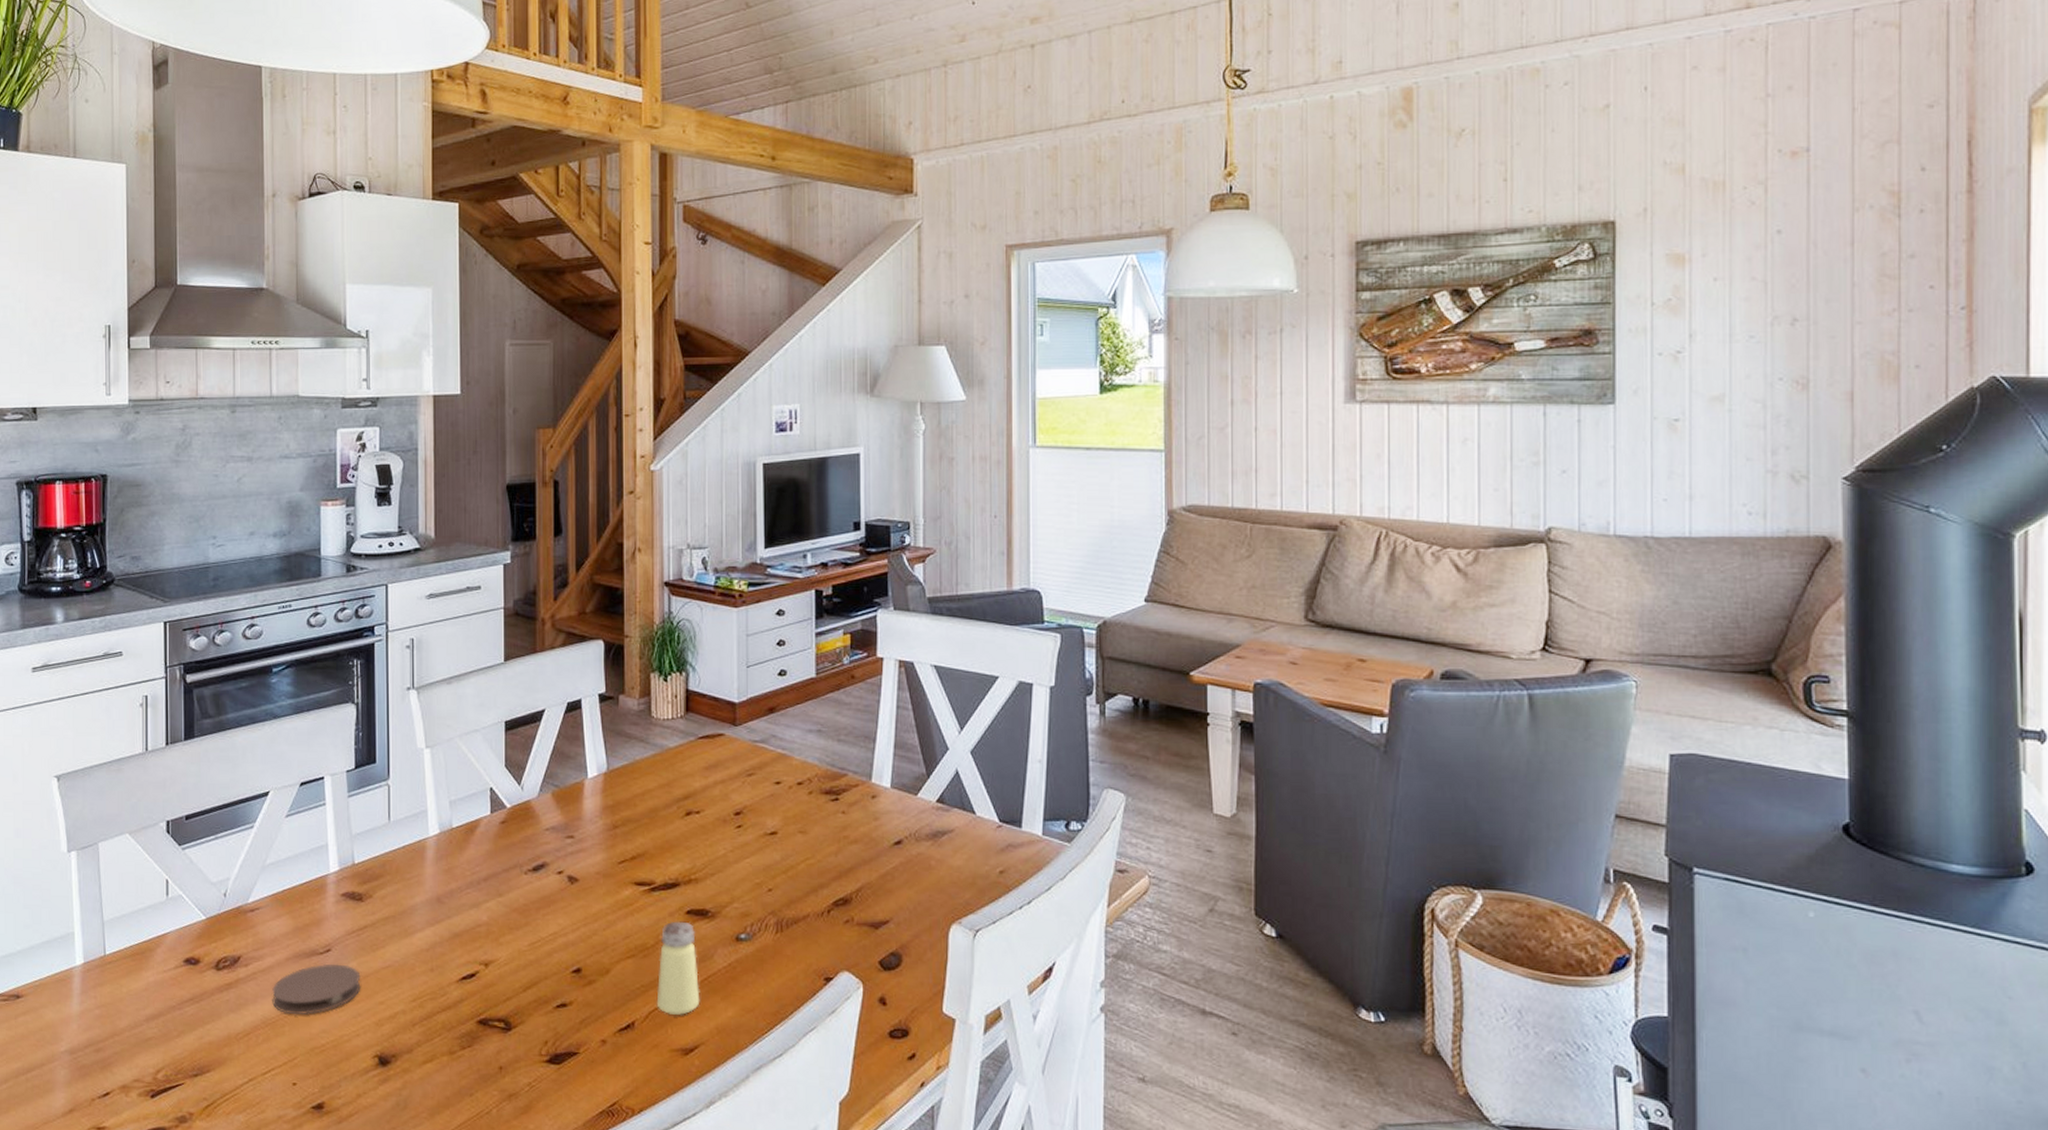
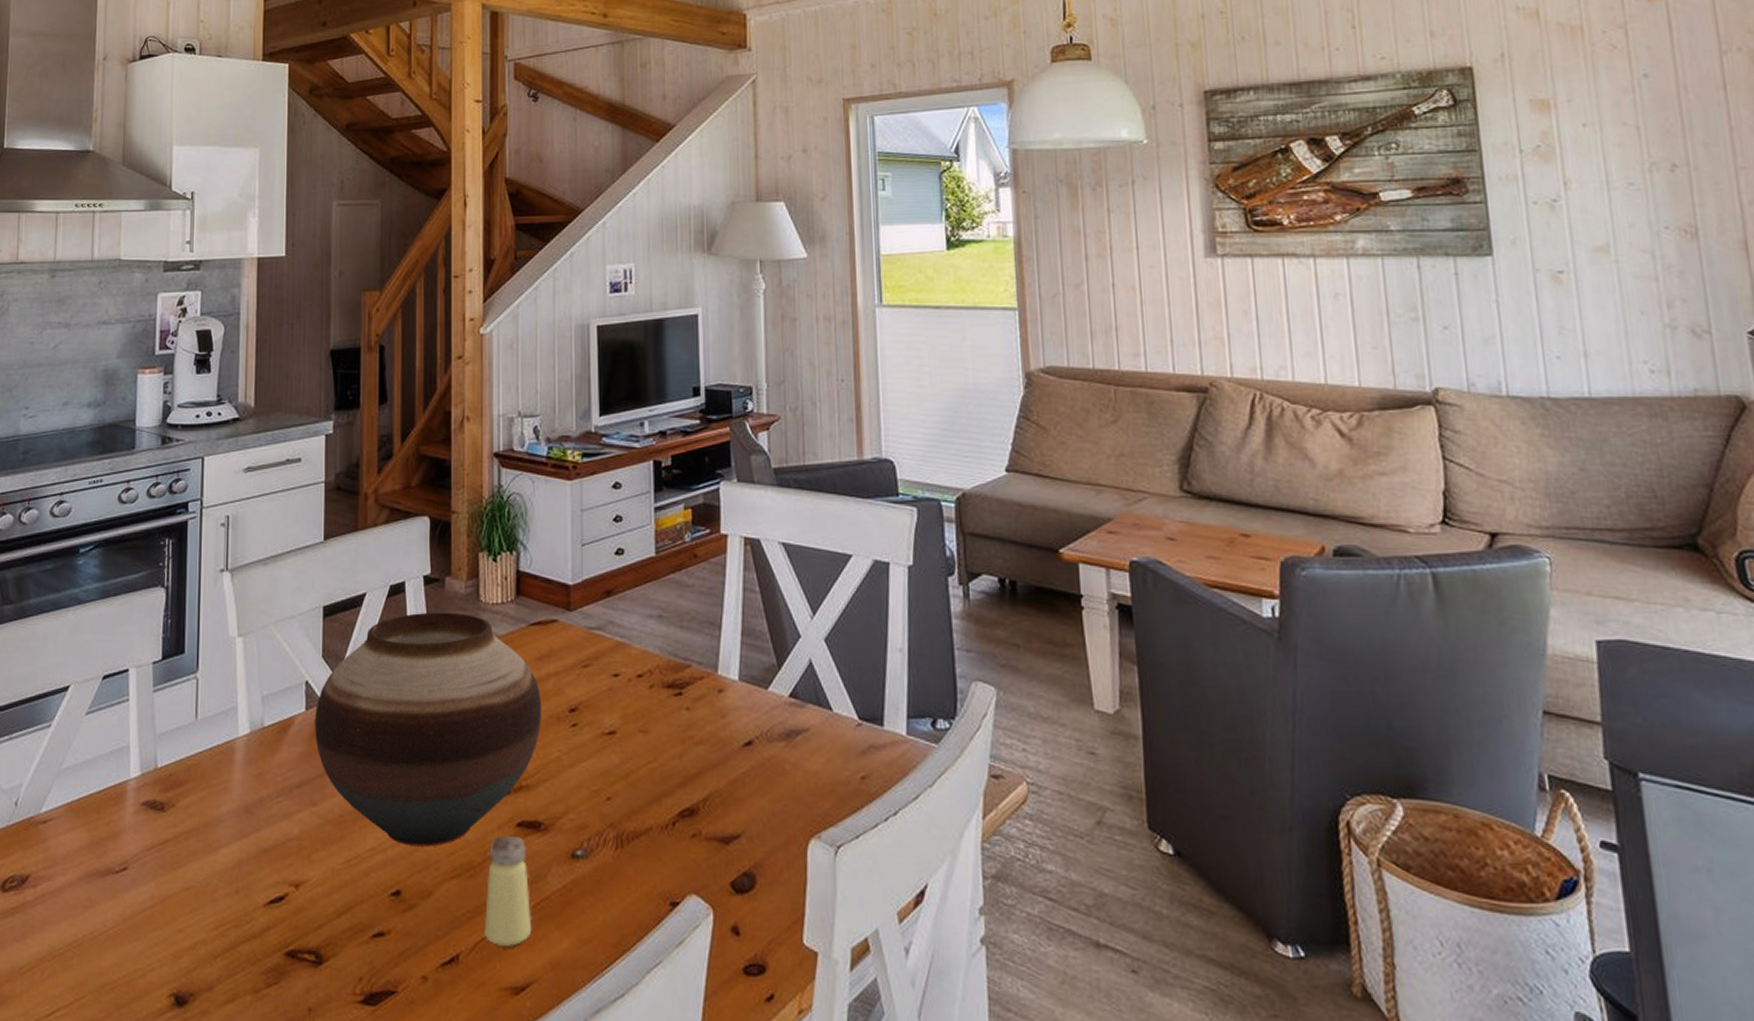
coaster: present [272,963,361,1016] -> none [61,884,159,946]
vase: none [500,726,710,931] -> present [315,612,542,847]

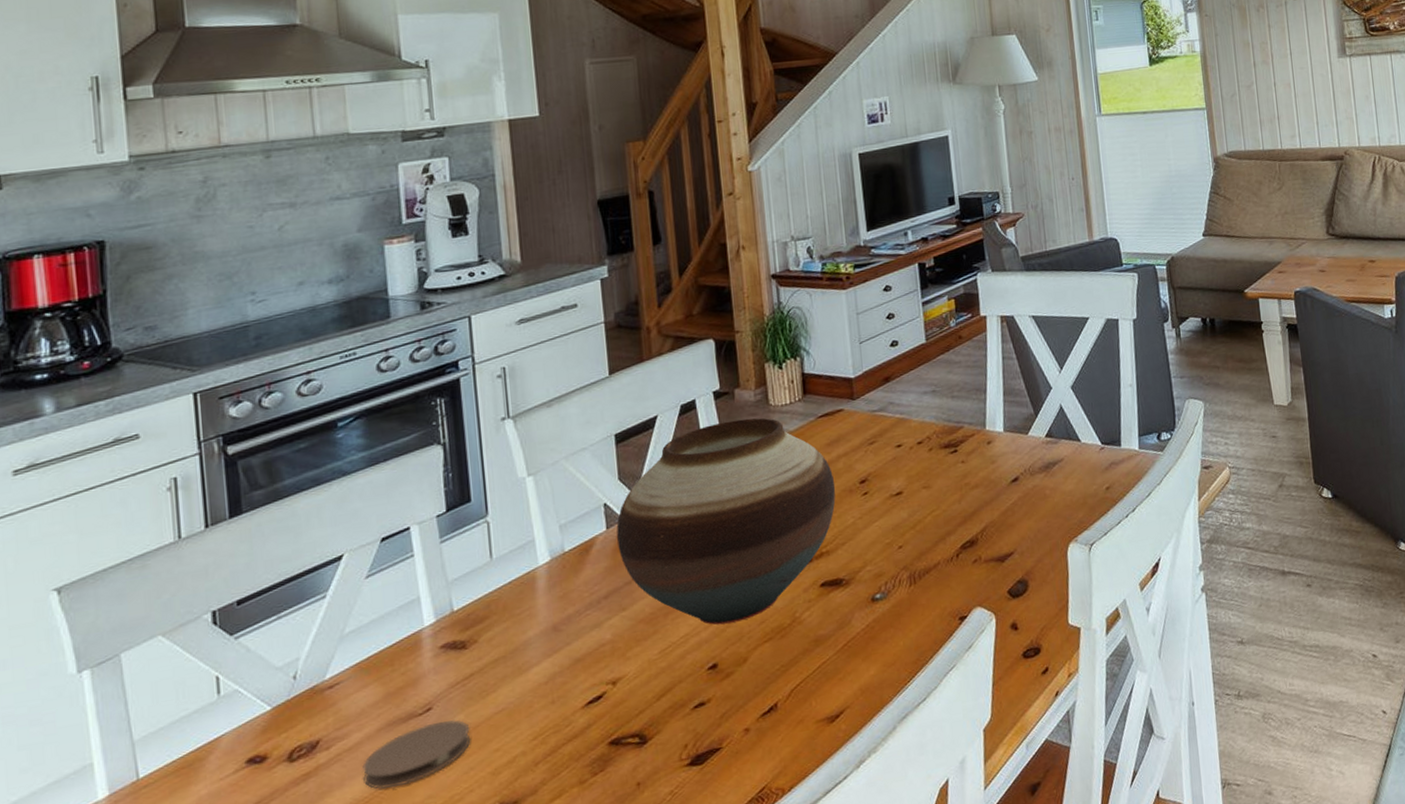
coaster: none [61,884,159,946] -> present [362,720,471,790]
saltshaker: present [483,835,532,947] -> none [796,594,842,688]

